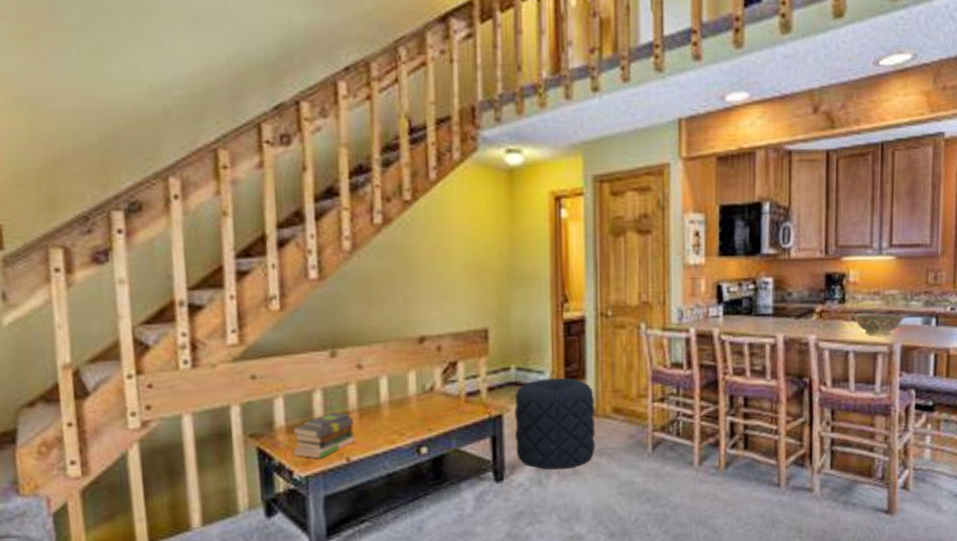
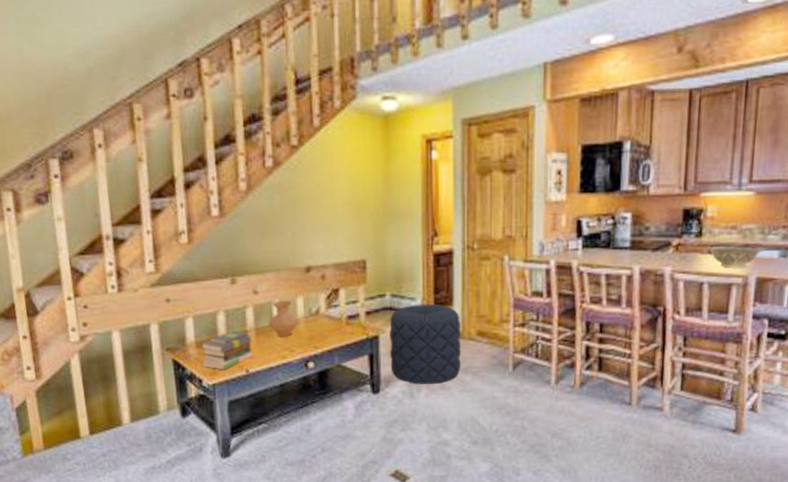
vase: none [374,375,409,419] -> present [269,300,298,337]

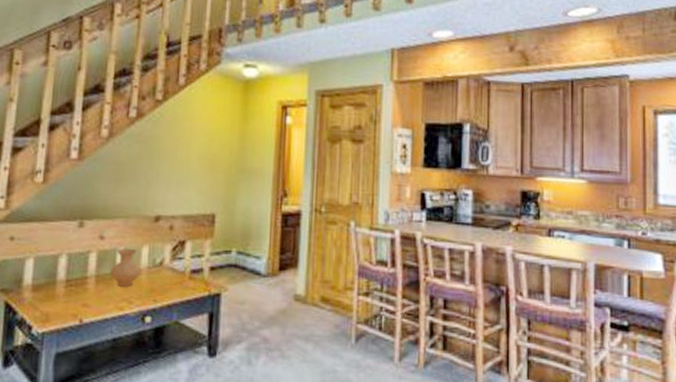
books: present [202,331,253,370] -> none [35,276,90,318]
pouf: present [389,303,461,384] -> none [230,263,305,351]
decorative bowl: present [706,246,765,268] -> none [544,230,601,254]

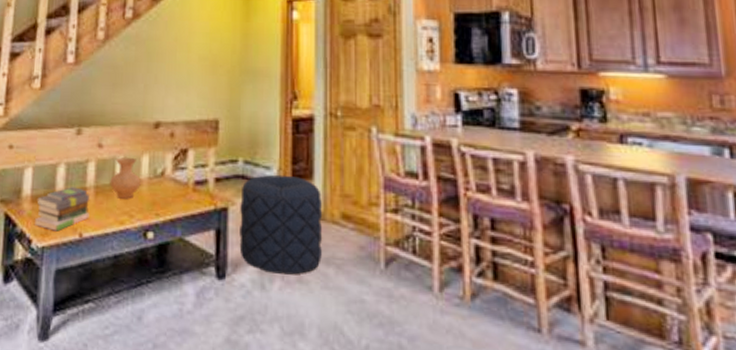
books: none [35,276,90,318] -> present [35,187,90,232]
pouf: none [230,263,305,351] -> present [239,174,322,275]

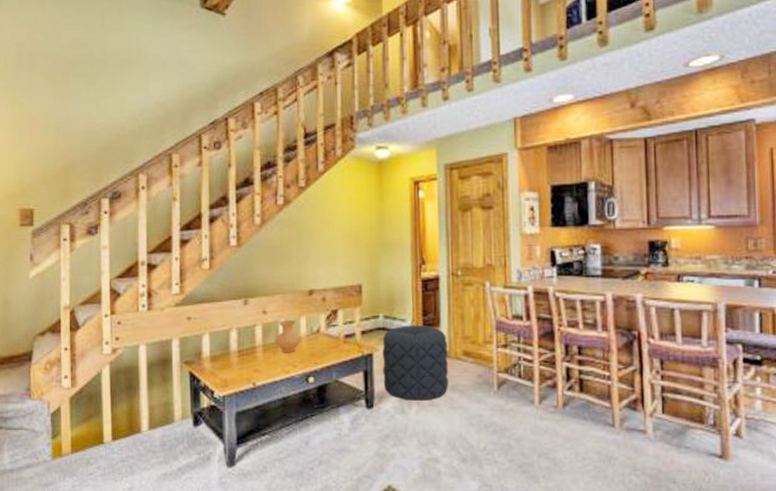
books: present [35,187,90,232] -> none [215,347,260,383]

